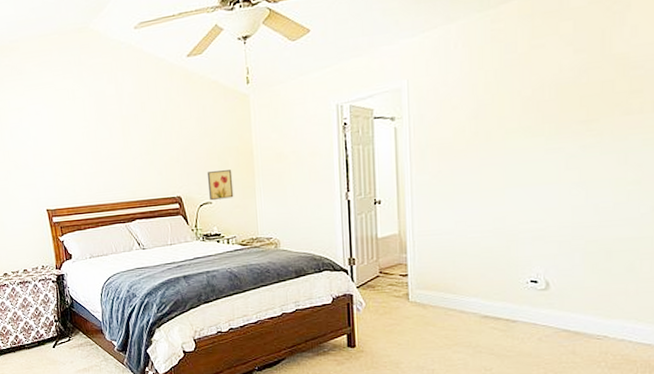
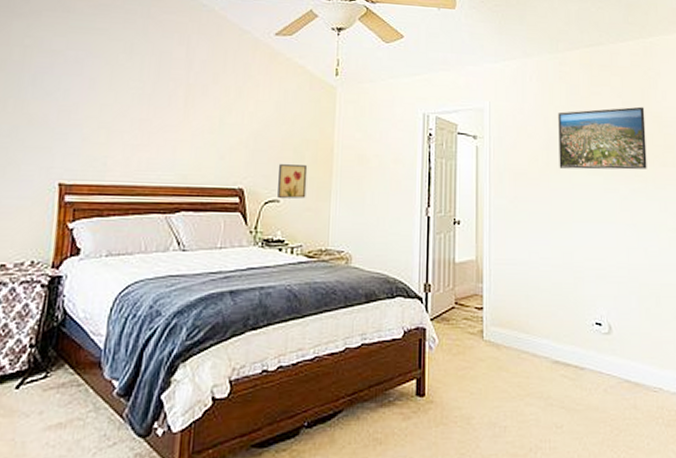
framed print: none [489,50,605,136] -> present [558,106,647,170]

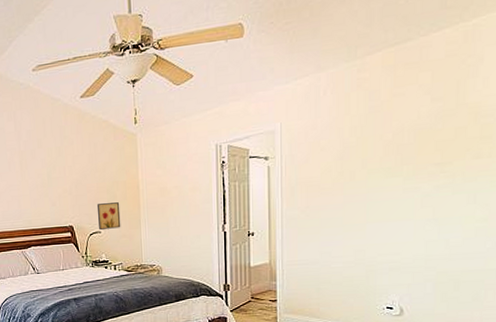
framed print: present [558,106,647,170] -> none [354,99,459,176]

